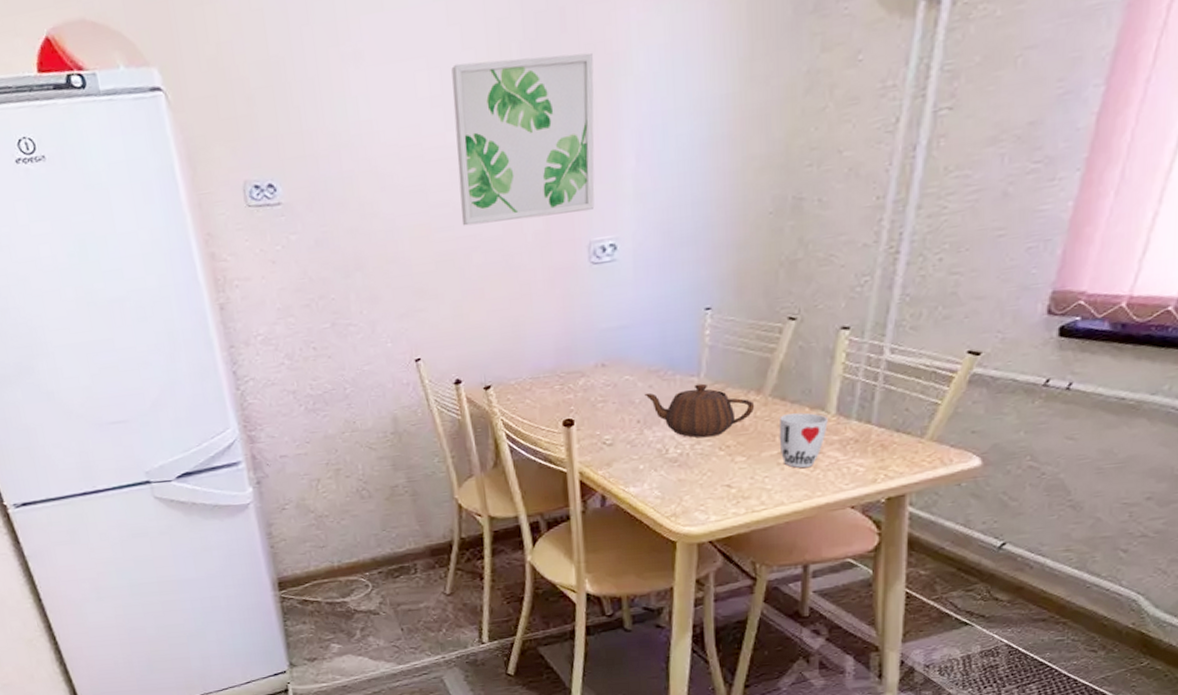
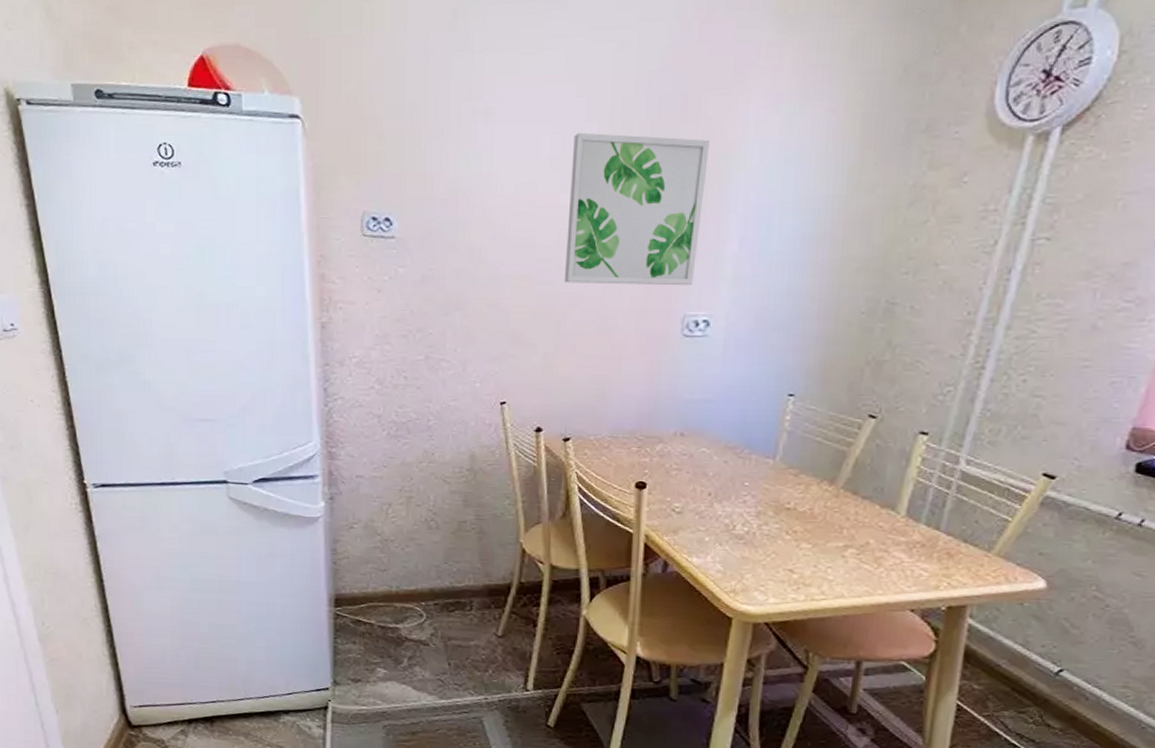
teapot: present [644,383,755,438] -> none [719,466,826,520]
cup: present [779,412,828,468] -> none [846,509,897,565]

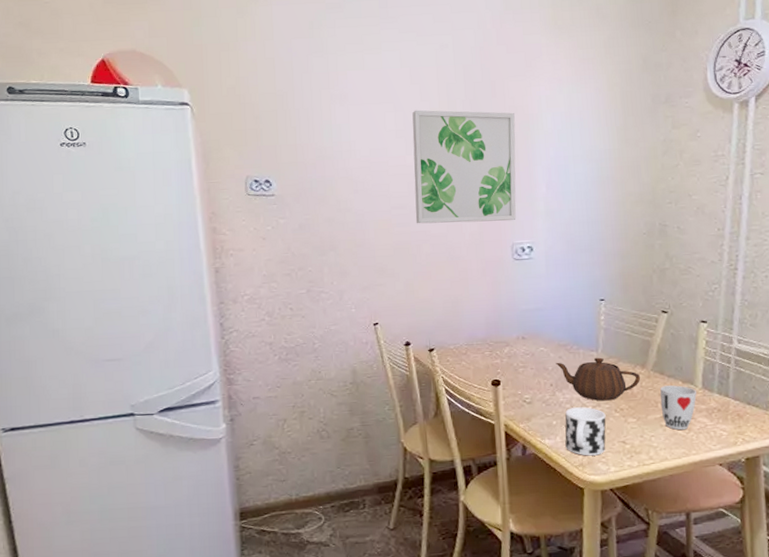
cup: none [717,523,773,583] -> present [565,407,606,456]
teapot: none [719,466,826,520] -> present [556,357,641,401]
cup: none [846,509,897,565] -> present [660,385,697,430]

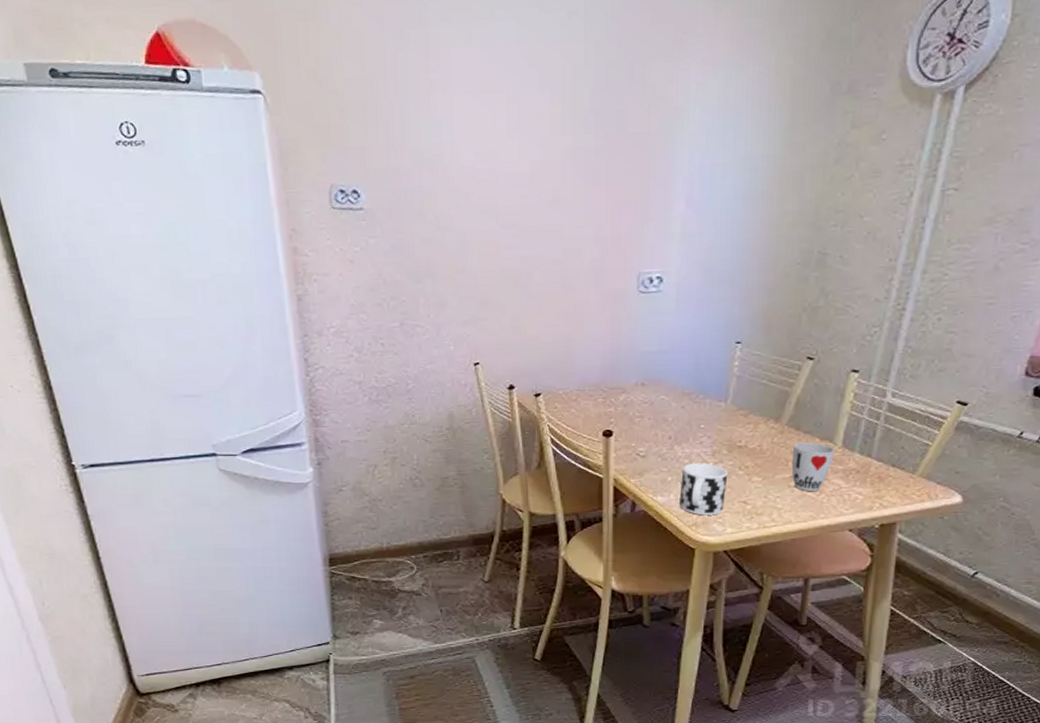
wall art: present [412,110,516,224] -> none [527,101,655,247]
teapot: present [556,357,641,401] -> none [677,408,773,457]

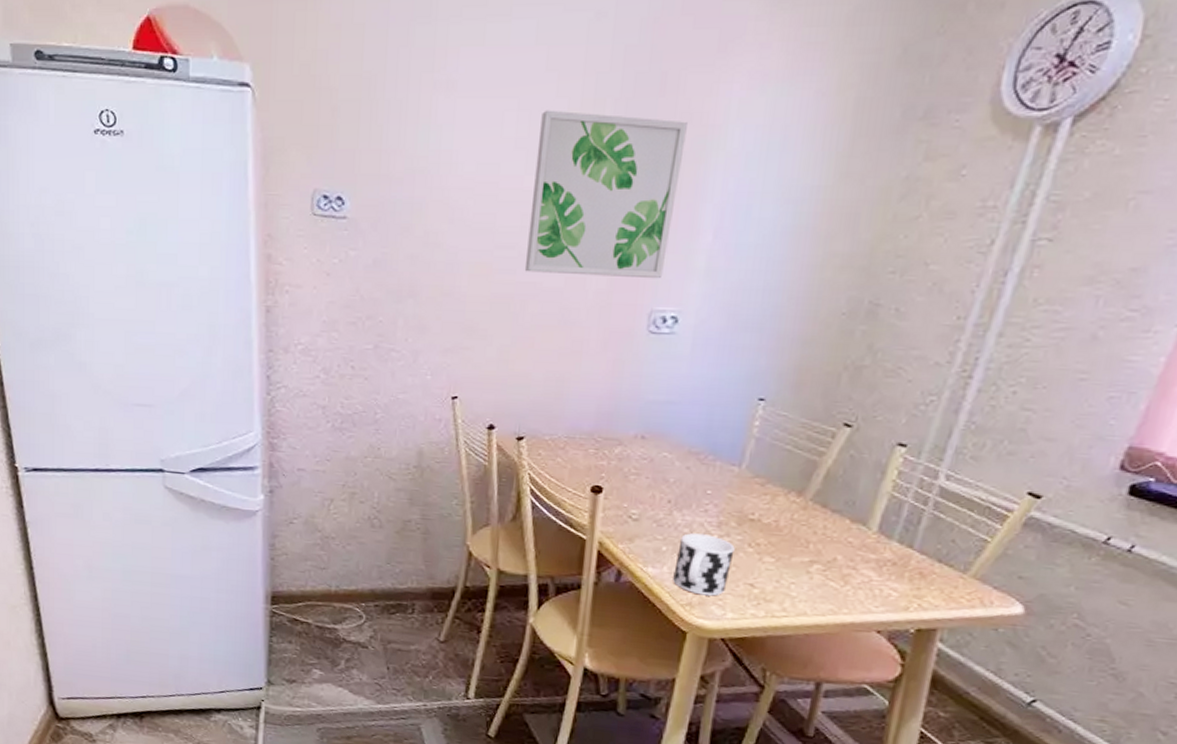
wall art: none [527,101,655,247] -> present [524,110,687,279]
cup: present [791,442,835,492] -> none [812,522,868,582]

